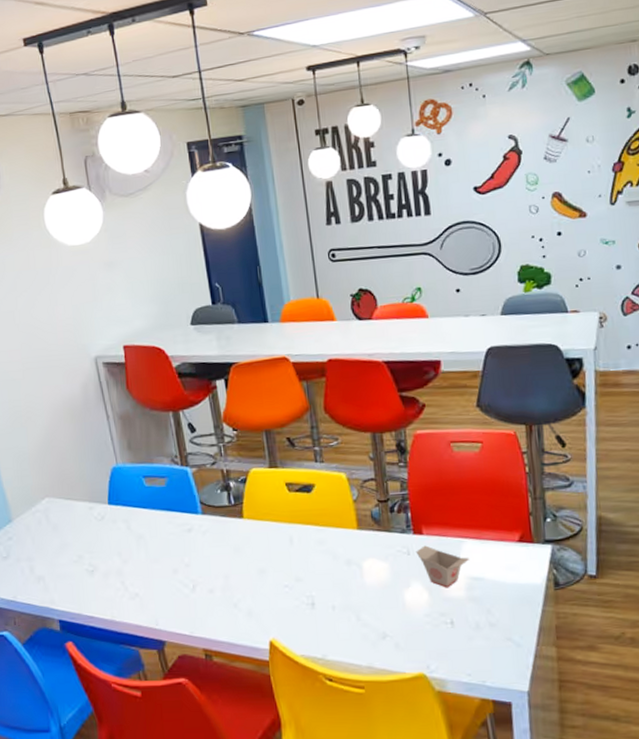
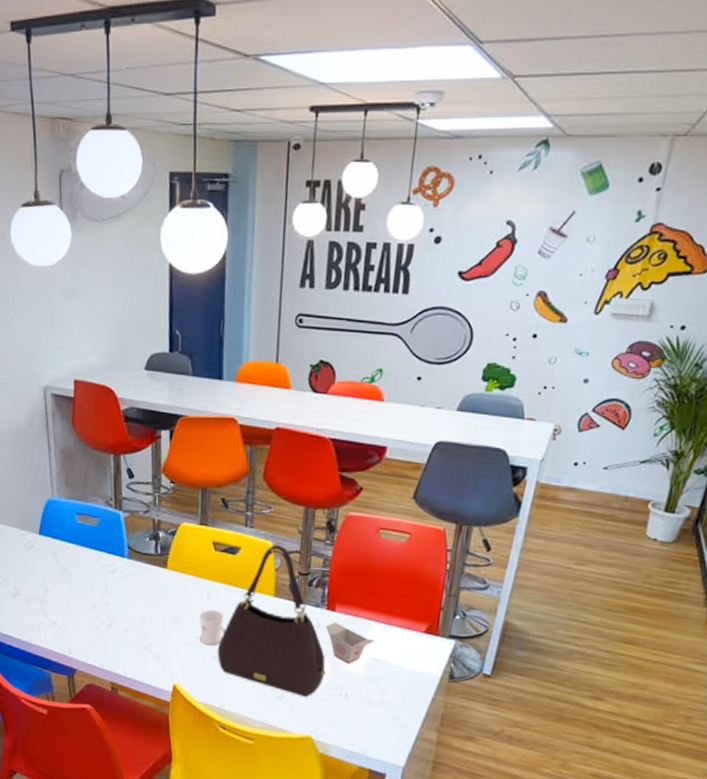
mug: none [284,553,315,592] -> present [199,609,226,646]
handbag: none [308,476,426,631] -> present [217,545,326,697]

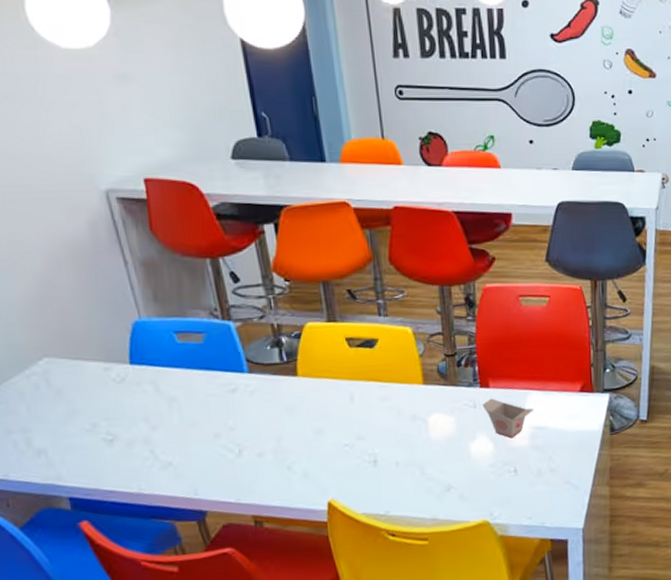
mug: present [199,609,226,646] -> none [344,410,377,451]
handbag: present [217,545,326,697] -> none [370,330,490,482]

